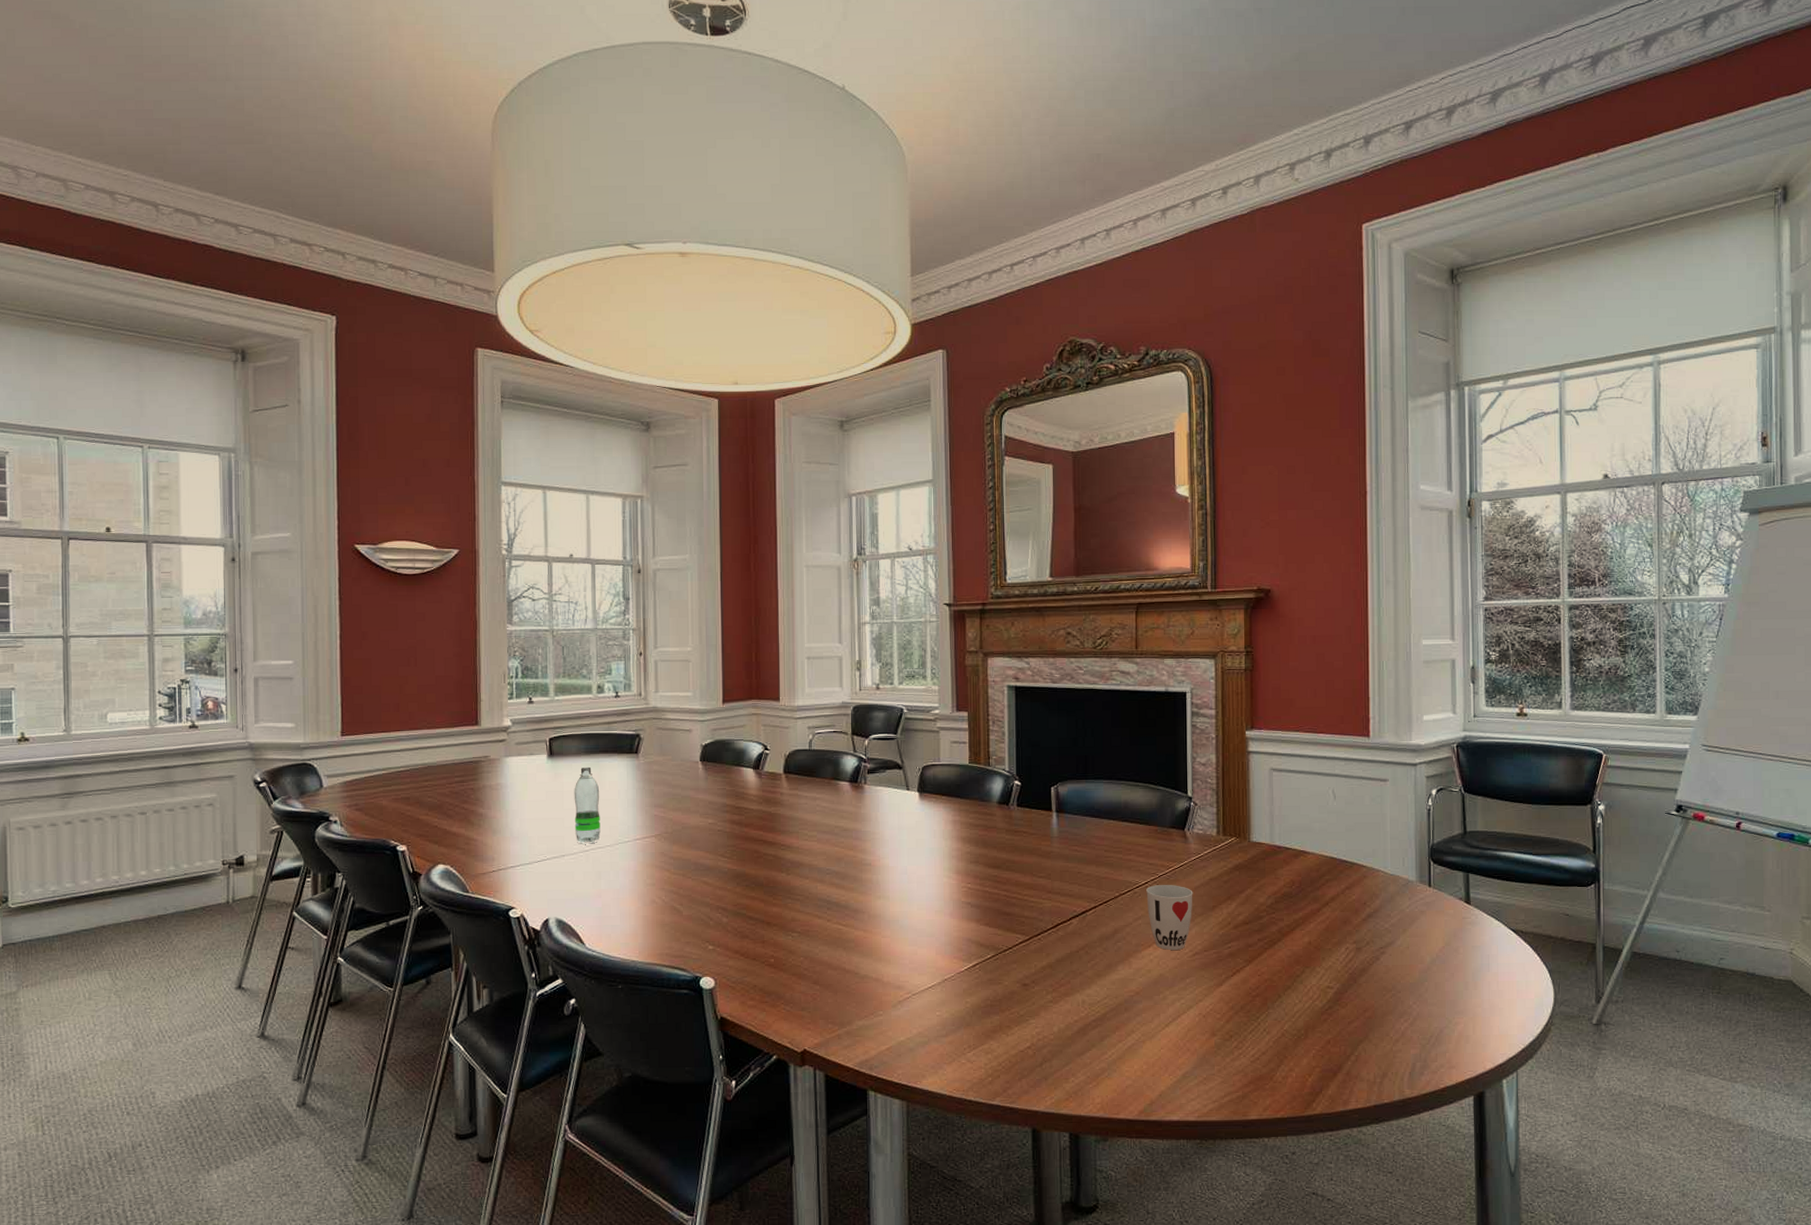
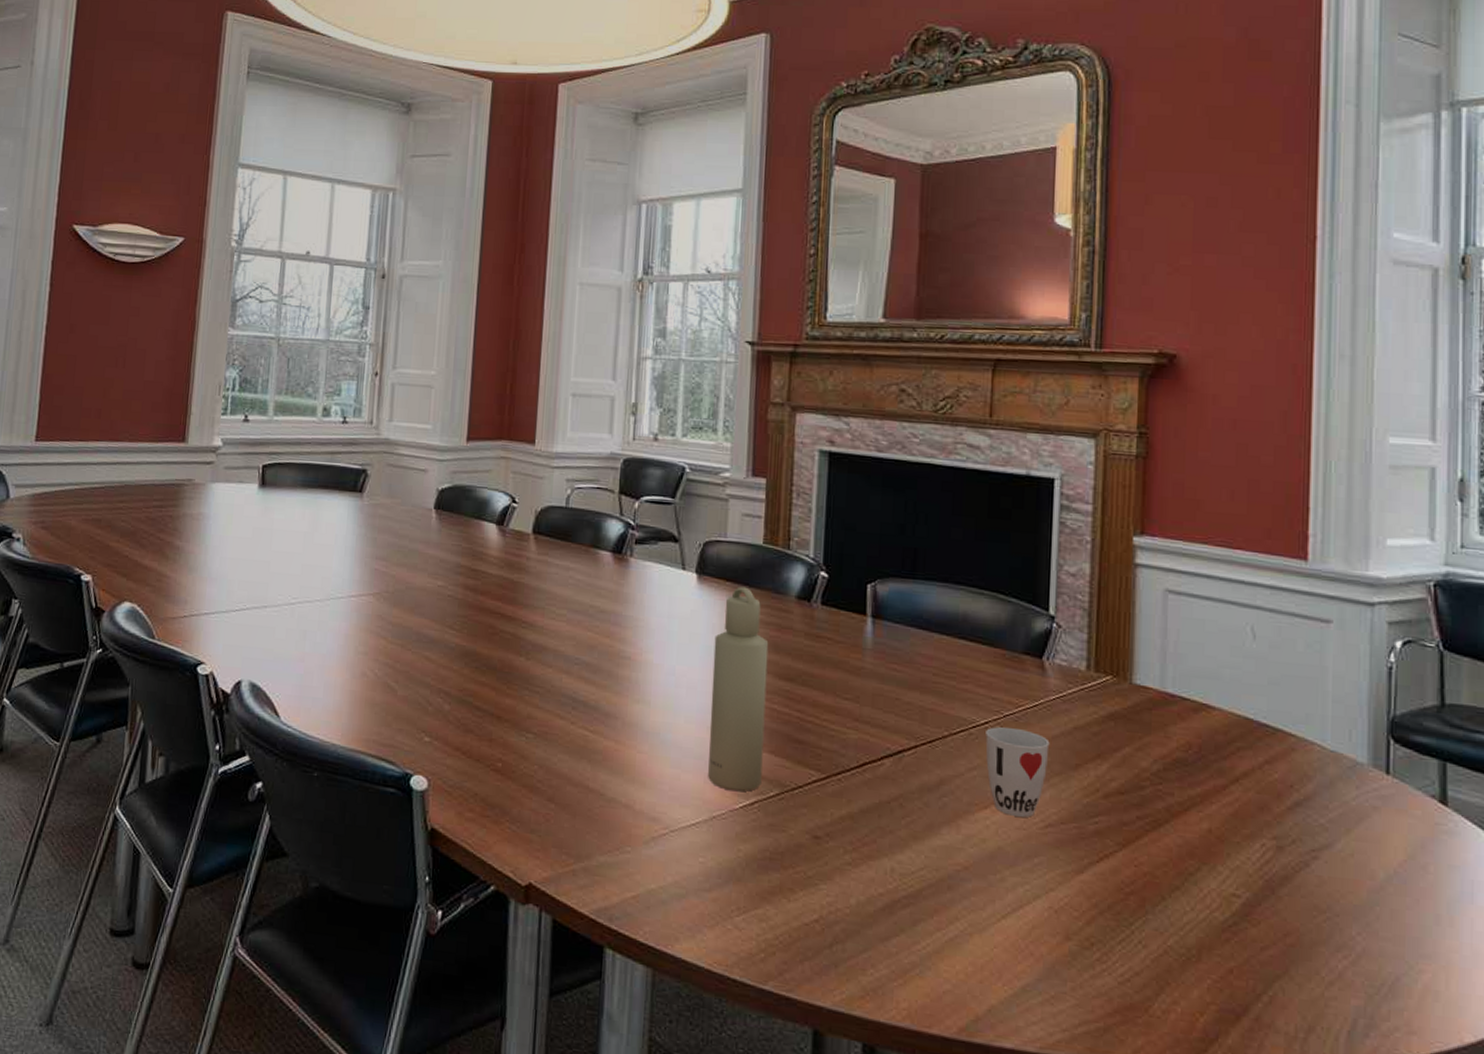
bottle: present [574,766,601,844] -> none [281,502,314,596]
bottle: none [936,799,980,958] -> present [708,586,769,792]

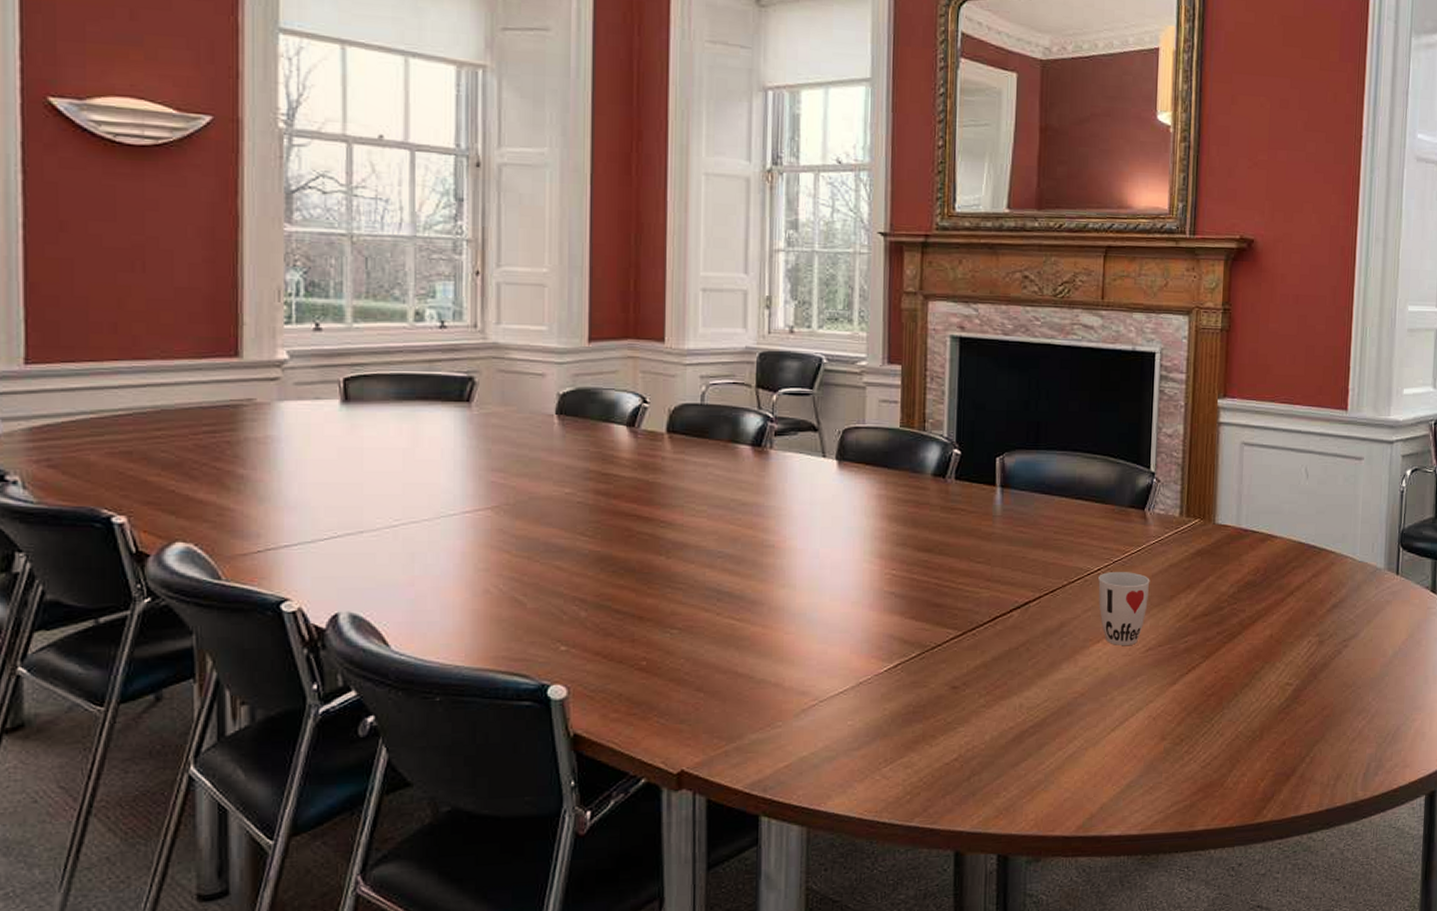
bottle: present [708,586,769,792] -> none [853,469,908,658]

